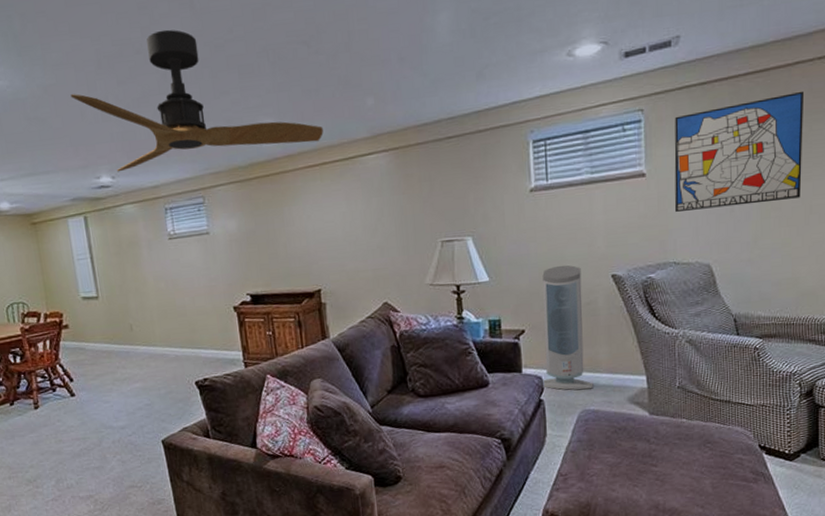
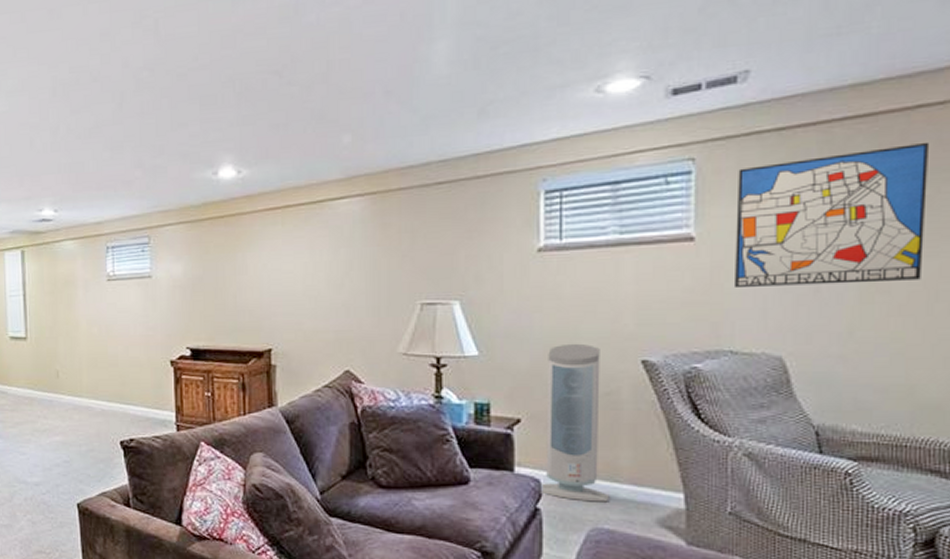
ceiling fan: present [70,29,323,172] -> none [22,56,289,205]

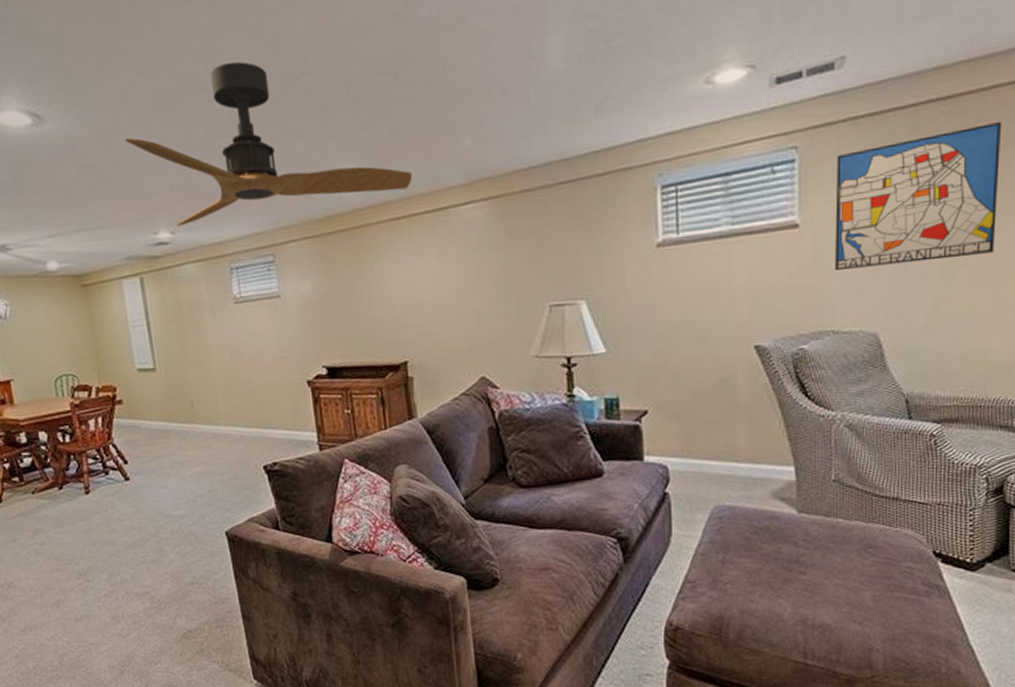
ceiling fan: none [22,56,289,205] -> present [125,61,412,227]
air purifier: present [540,343,610,502] -> none [667,333,730,482]

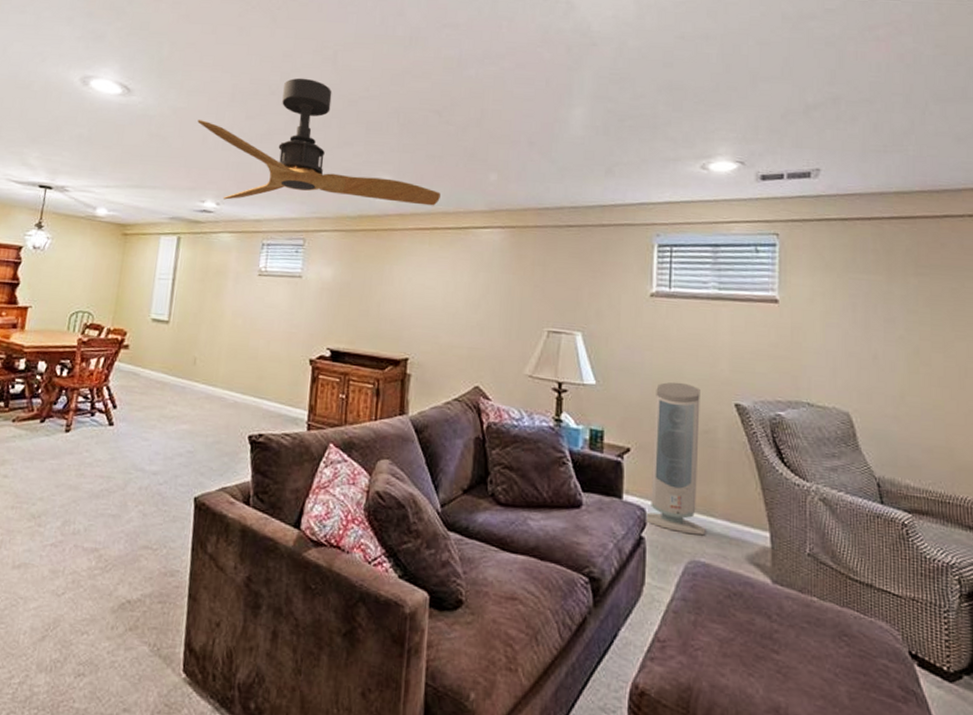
air purifier: none [667,333,730,482] -> present [644,382,706,536]
wall art: present [834,121,1003,270] -> none [809,245,955,358]

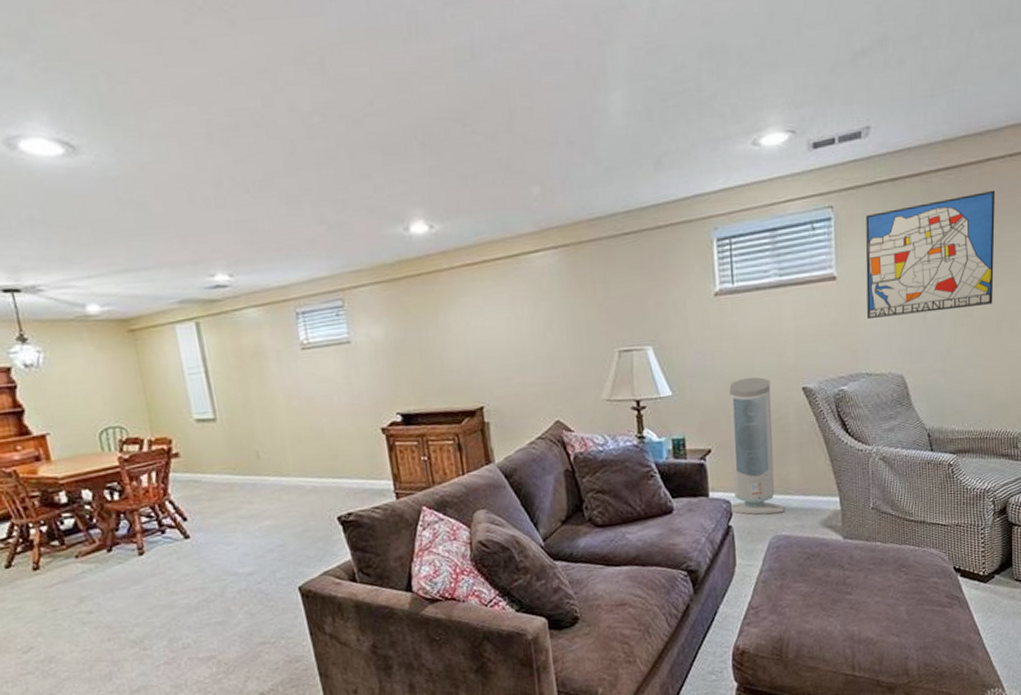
ceiling fan: present [197,78,441,206] -> none [174,99,483,269]
wall art: none [809,245,955,358] -> present [865,190,996,318]

